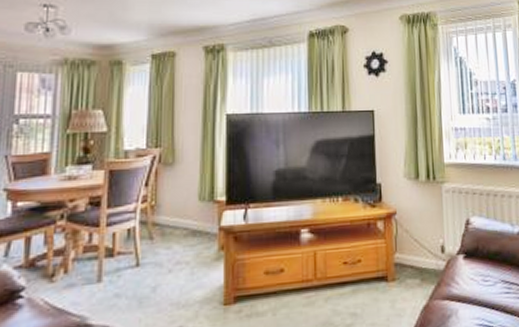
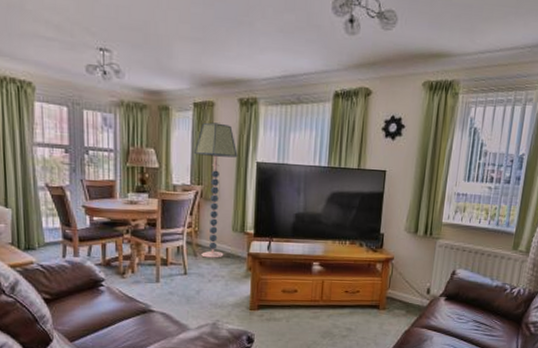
floor lamp: none [152,74,204,240] -> present [195,122,238,258]

